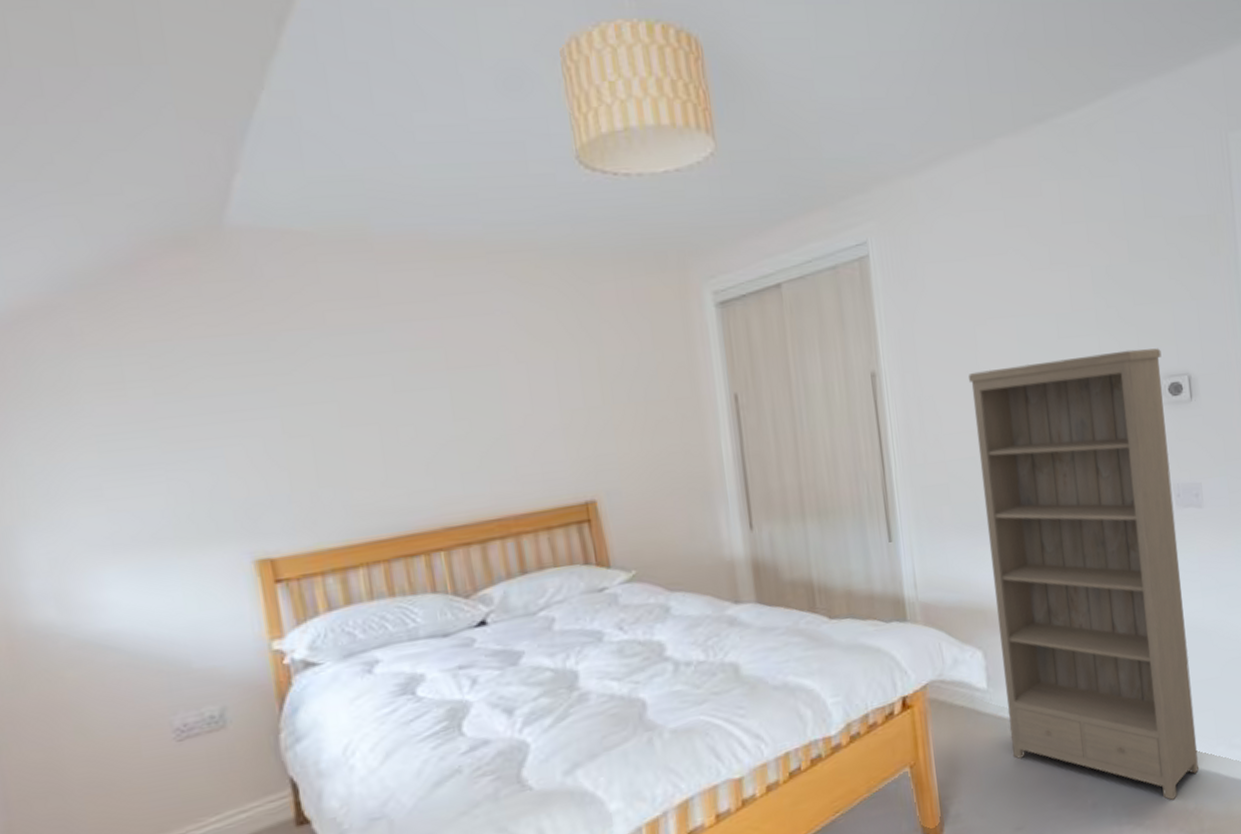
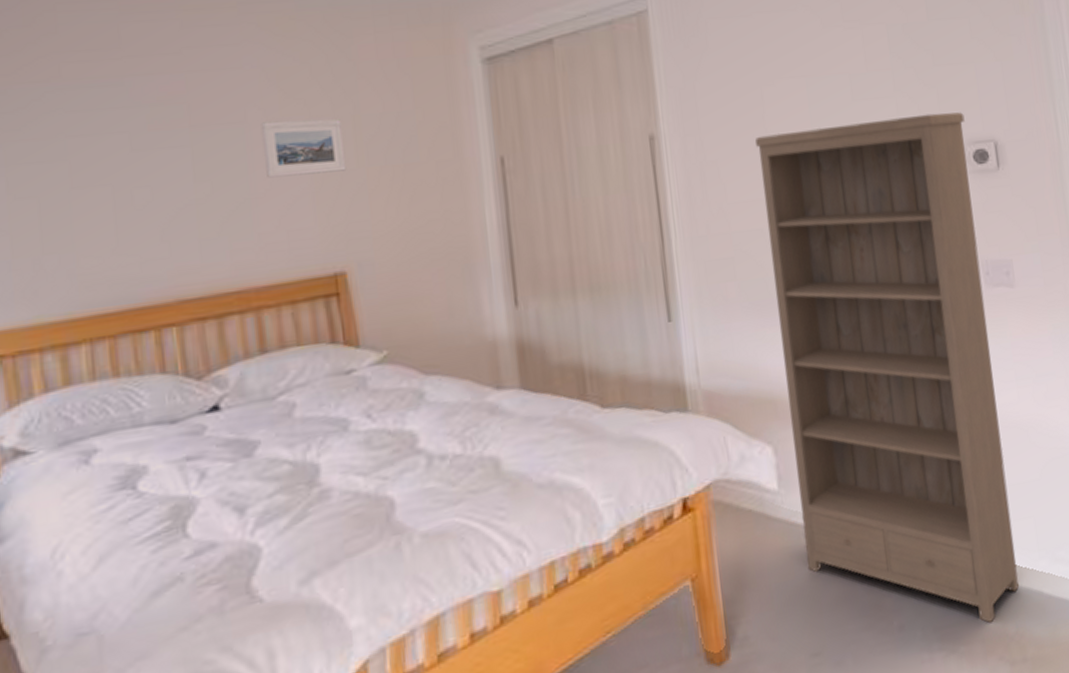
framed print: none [512,361,594,416] -> present [260,119,347,178]

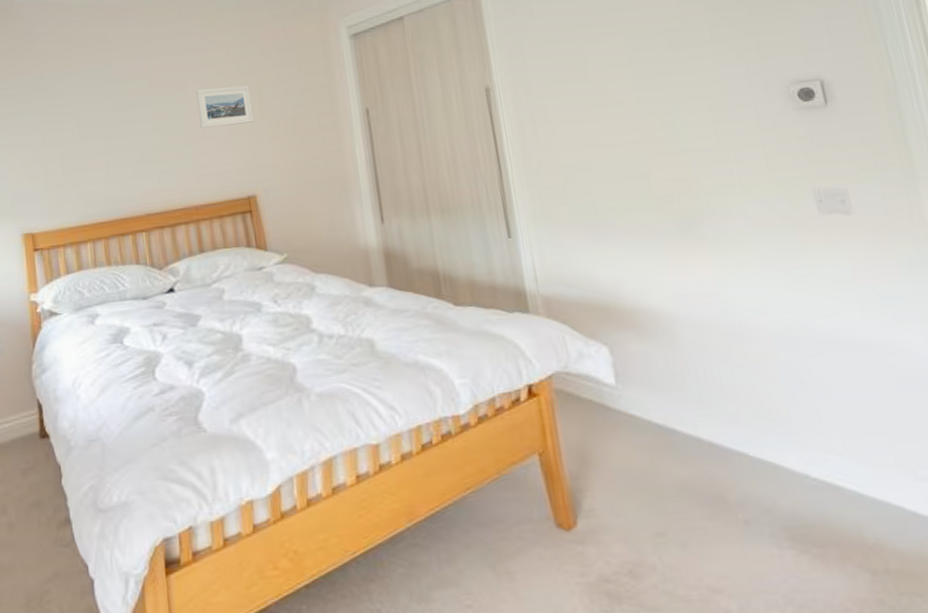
bookshelf: present [755,112,1019,624] -> none [579,55,876,531]

